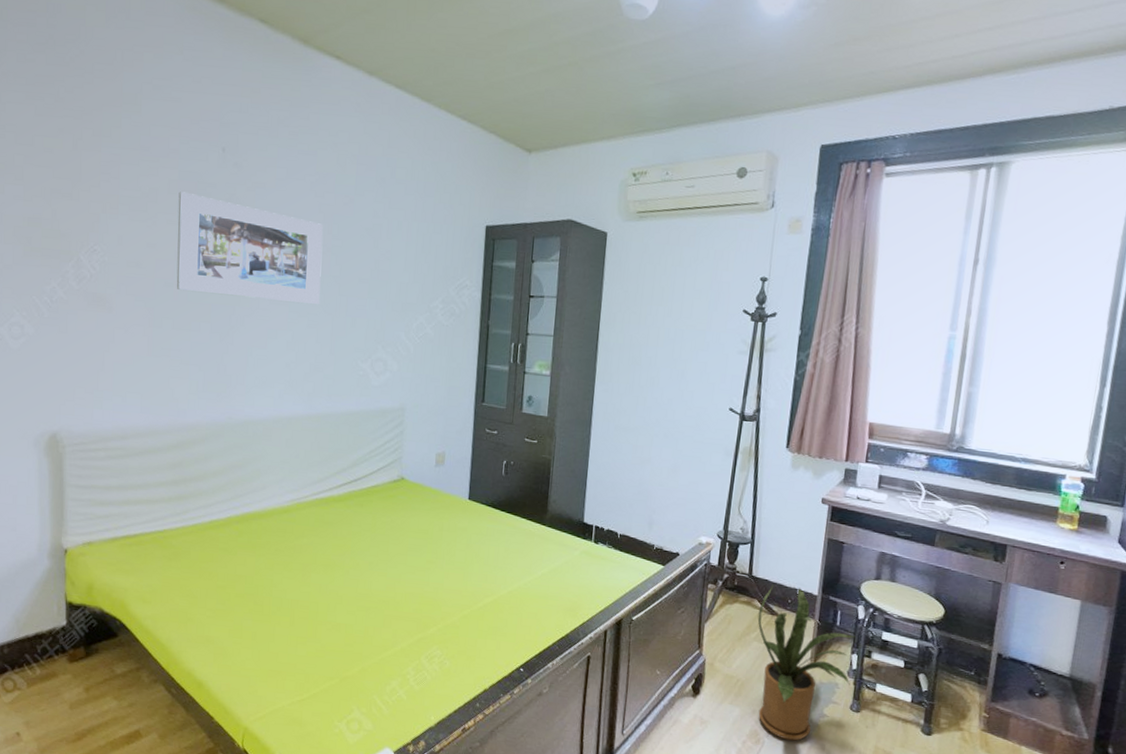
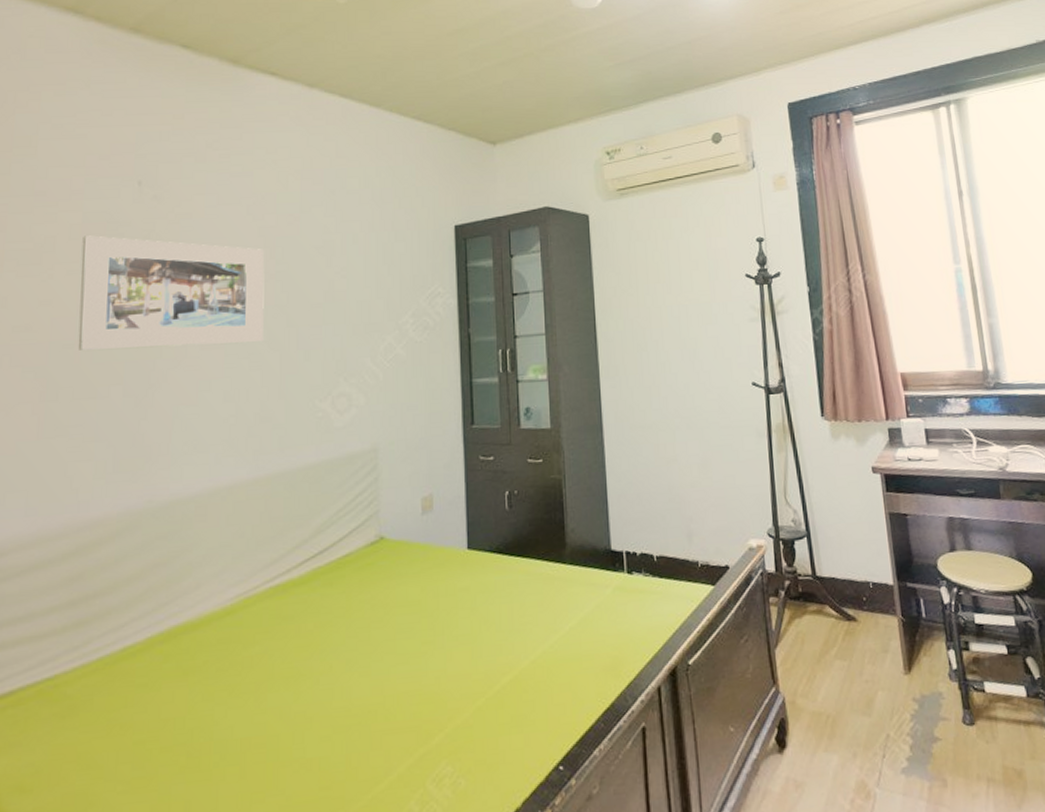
house plant: present [757,585,855,741] -> none [832,580,955,785]

